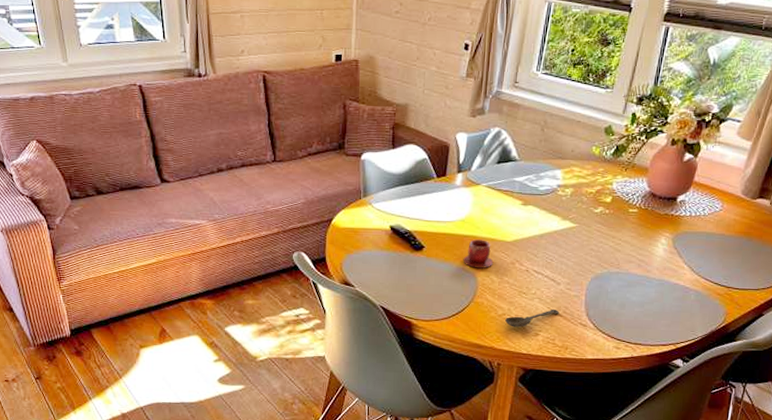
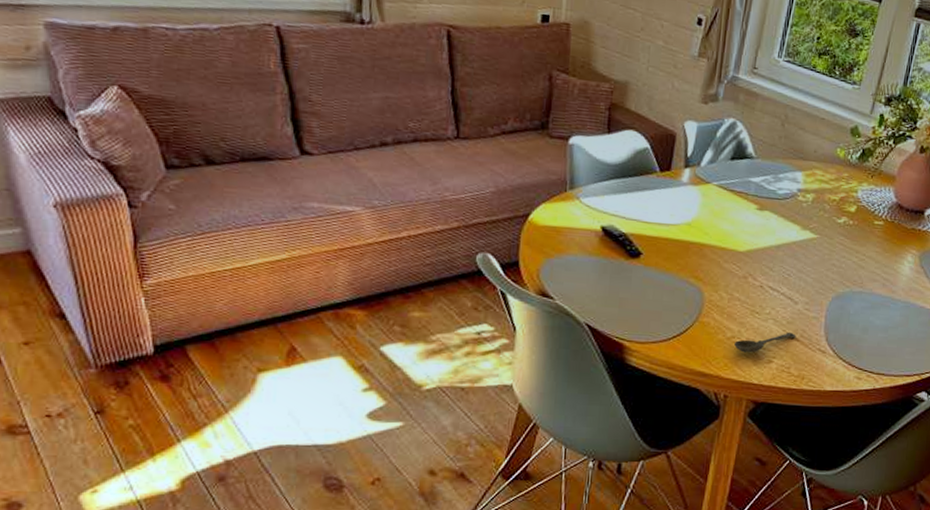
teacup: present [463,239,494,268] -> none [687,247,723,282]

